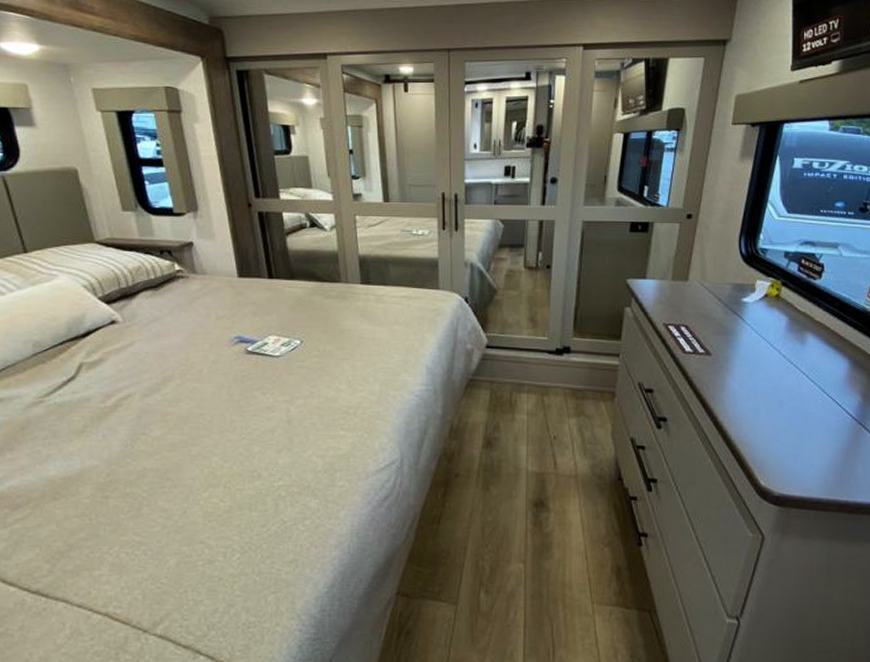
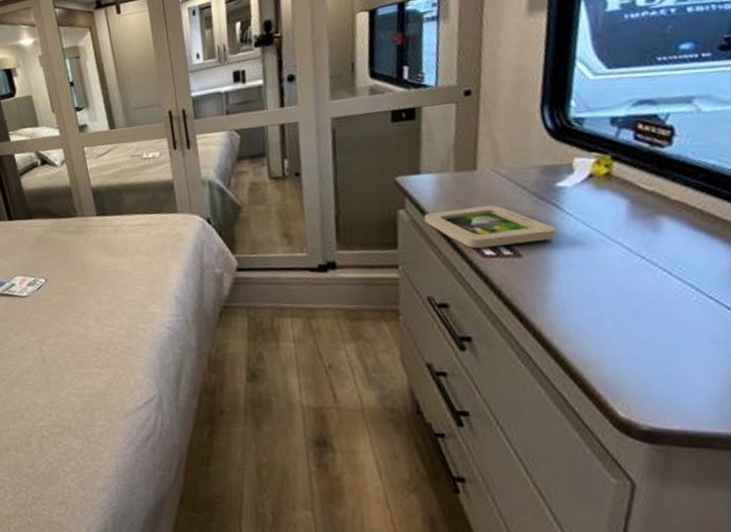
picture frame: none [644,311,738,346] -> present [423,205,557,249]

